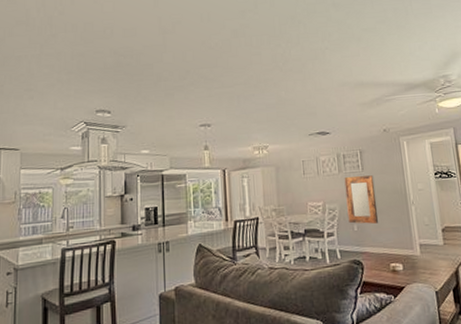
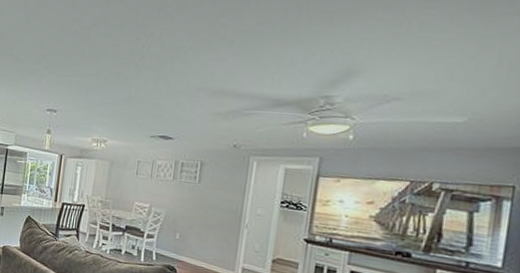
home mirror: present [344,175,379,224] -> none [172,186,210,237]

